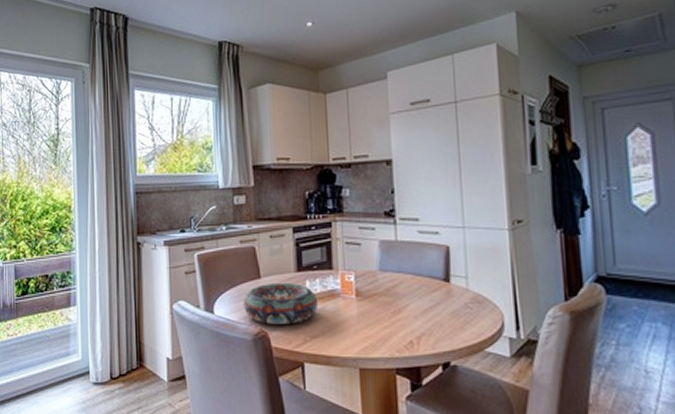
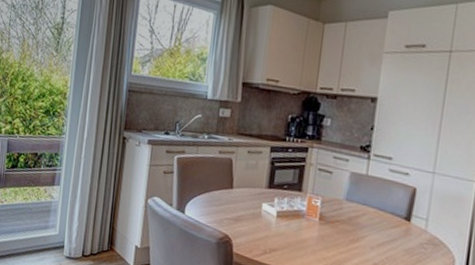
decorative bowl: present [243,282,319,324] -> none [213,194,283,235]

